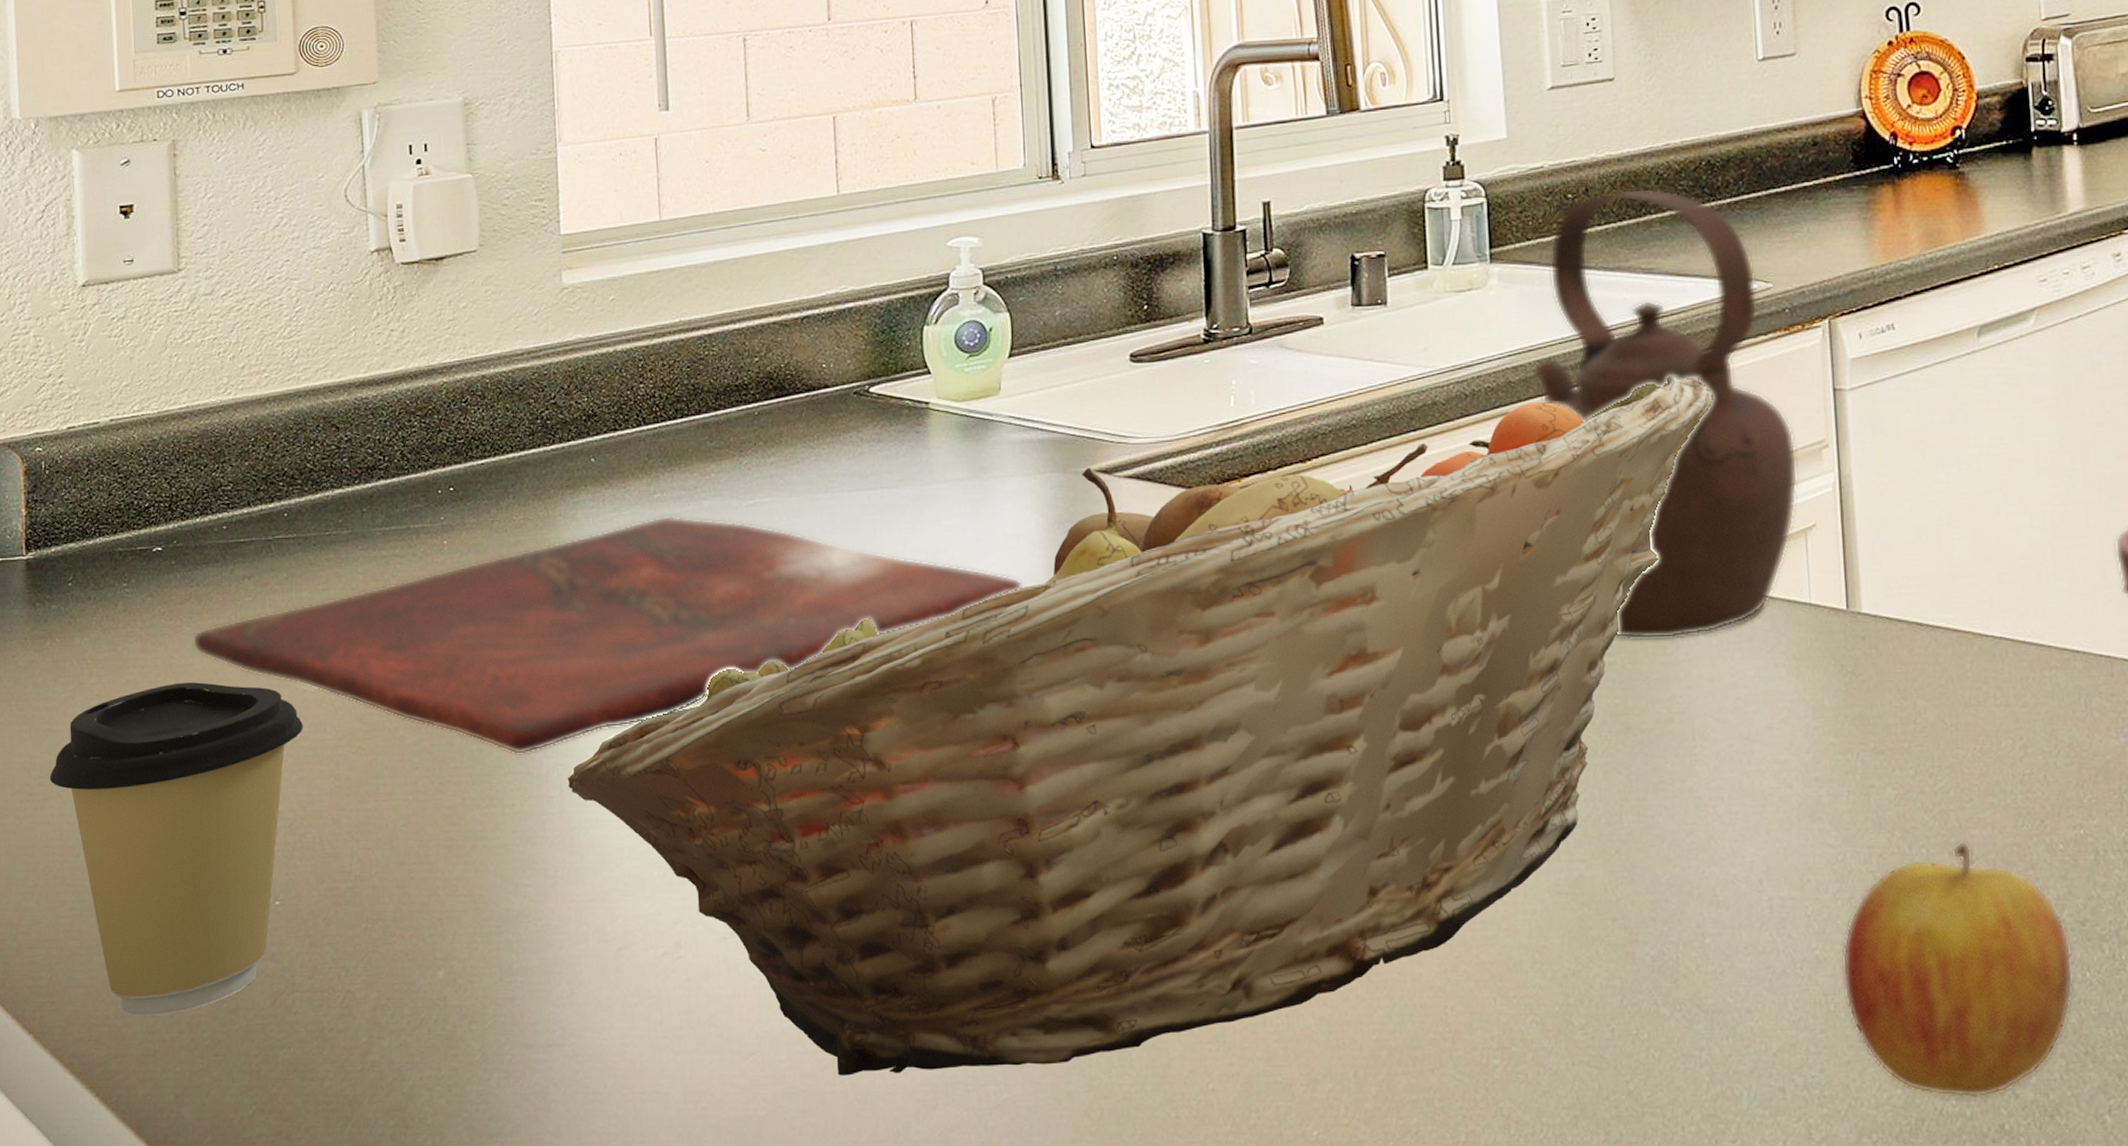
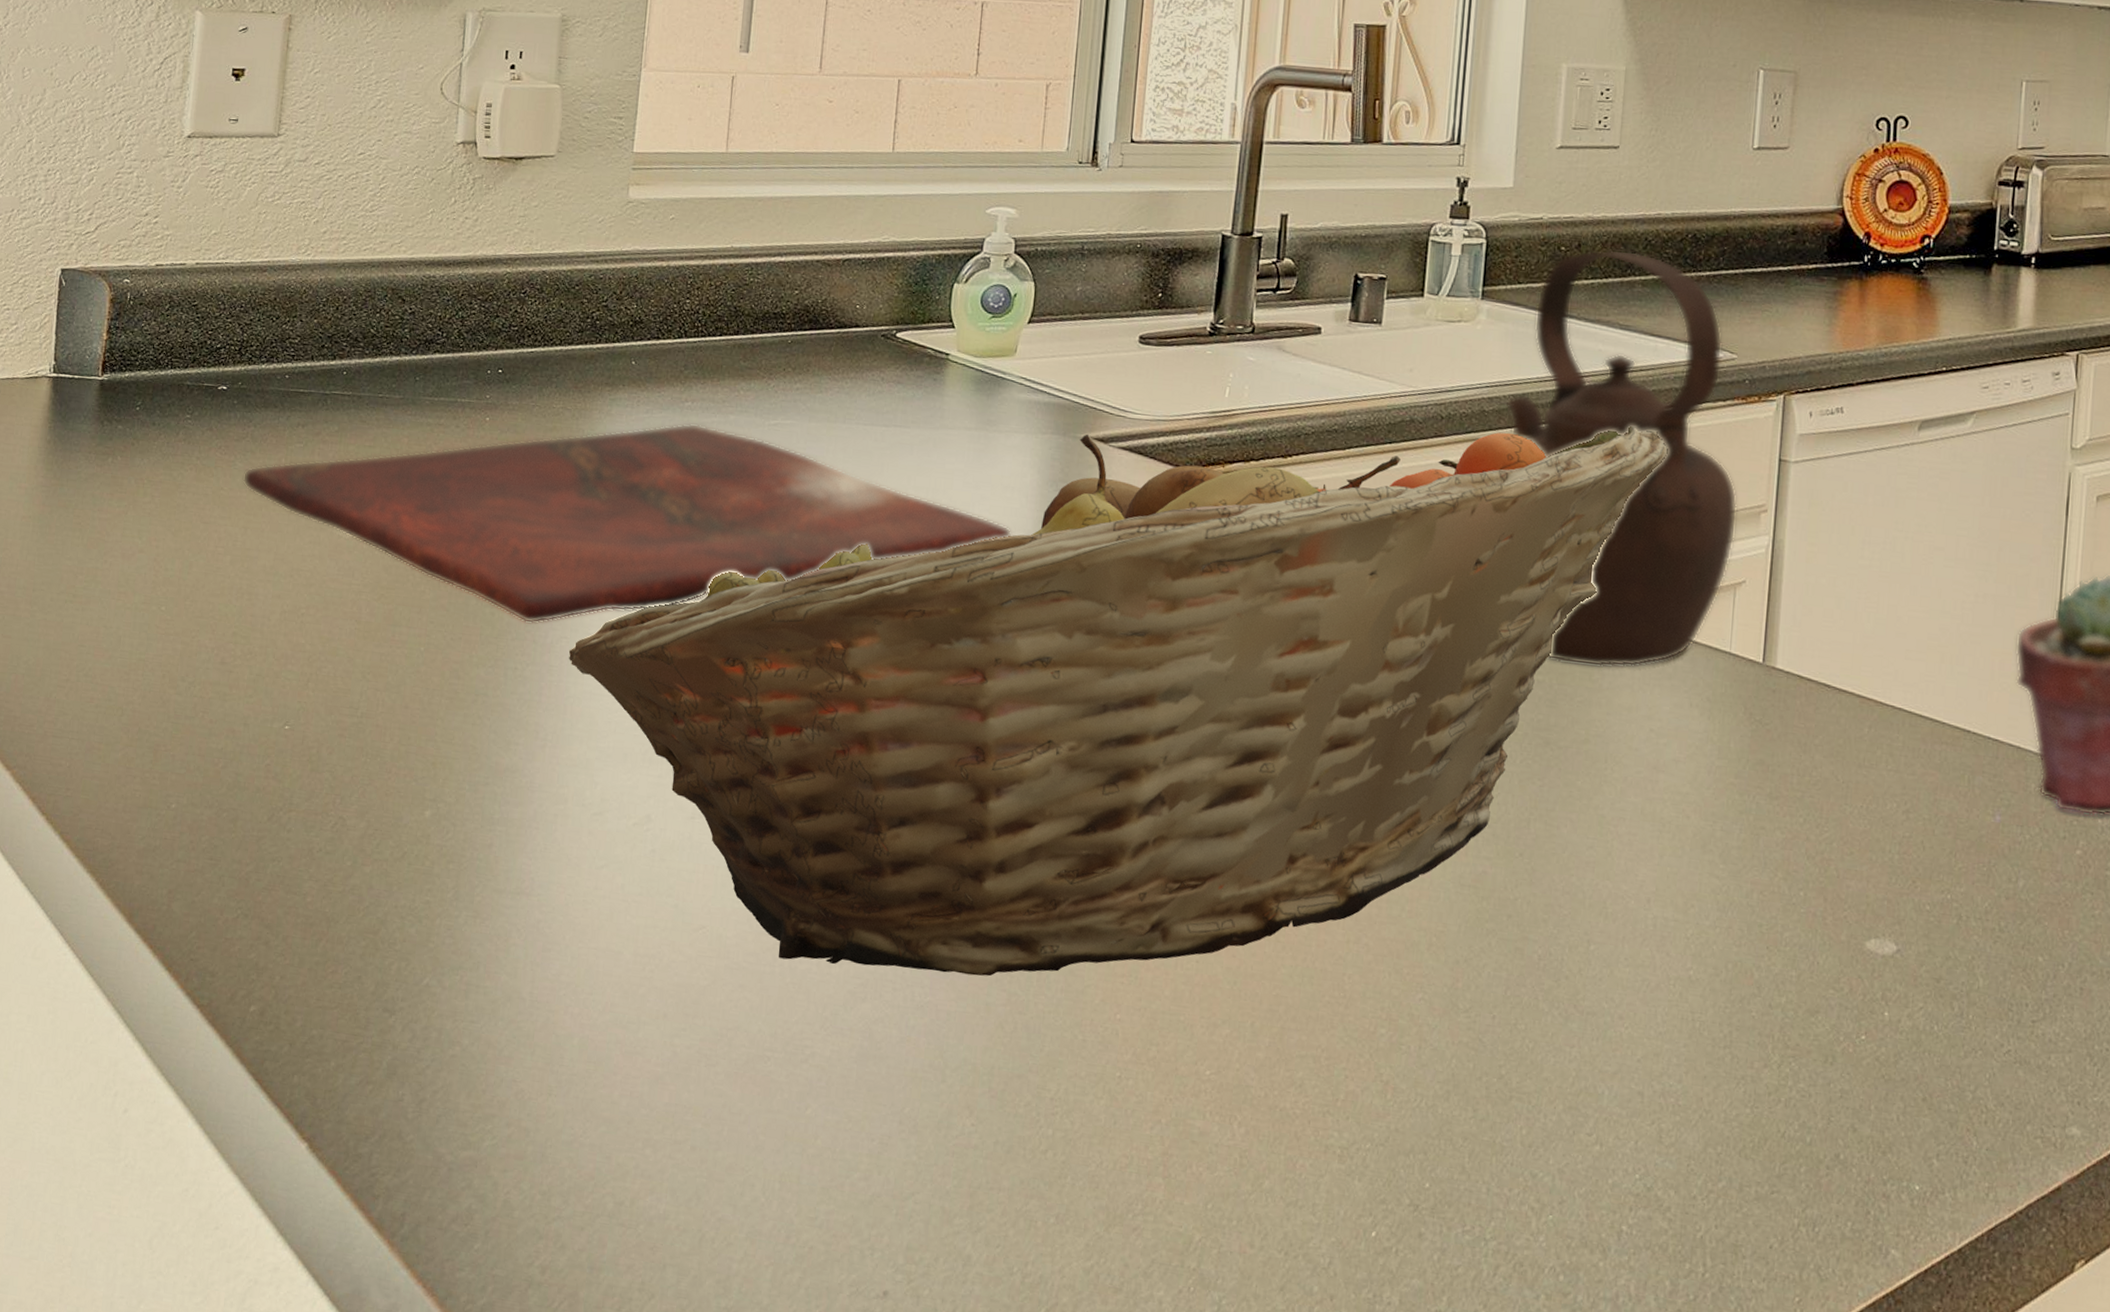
coffee cup: present [49,682,303,1015] -> none [93,512,333,815]
apple: present [1842,840,2074,1098] -> none [1710,889,1924,1128]

